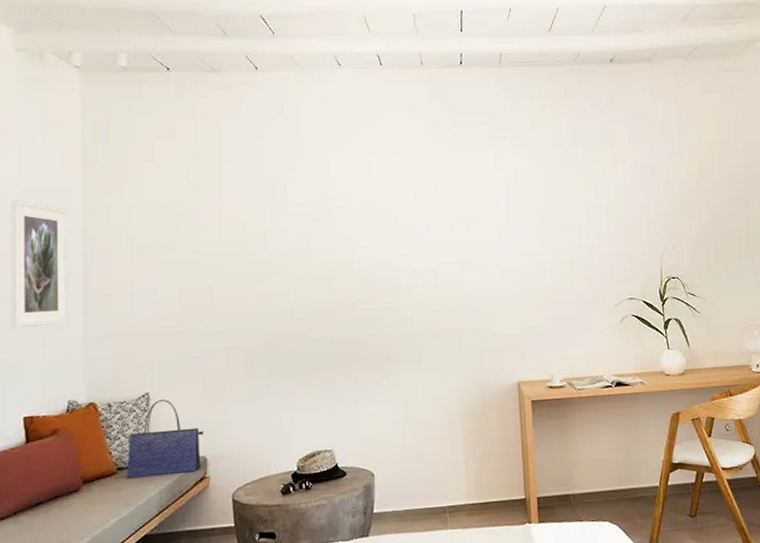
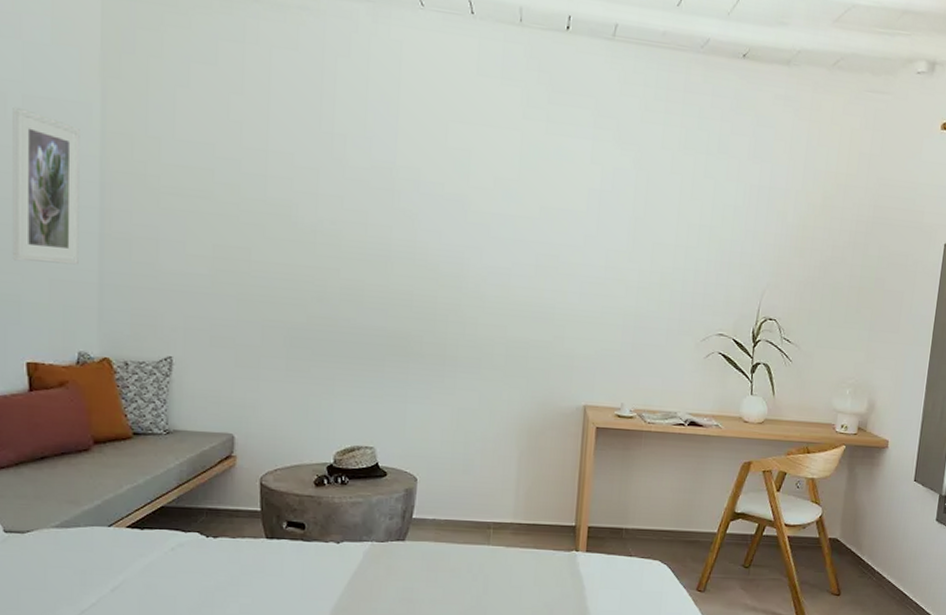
tote bag: present [126,400,204,479] -> none [143,366,233,449]

